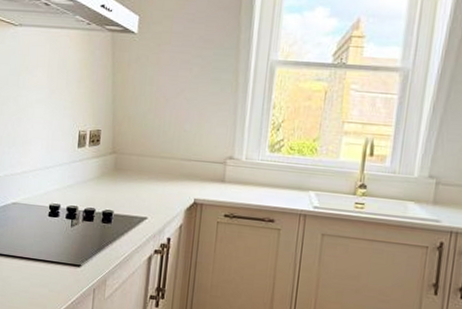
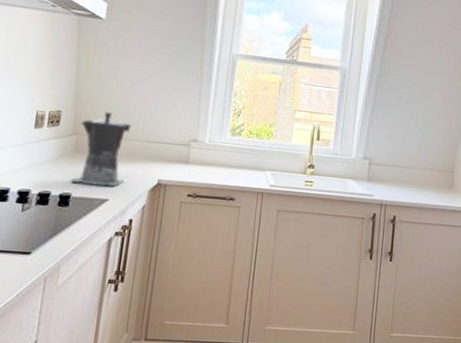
coffee maker: none [111,130,167,206] -> present [70,112,132,187]

